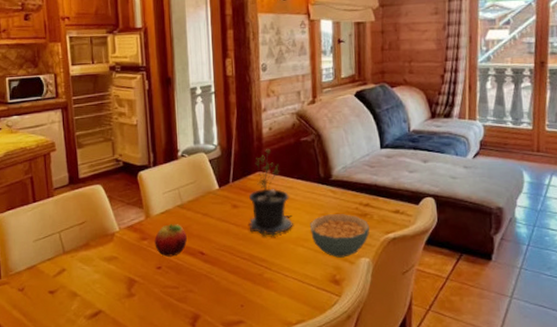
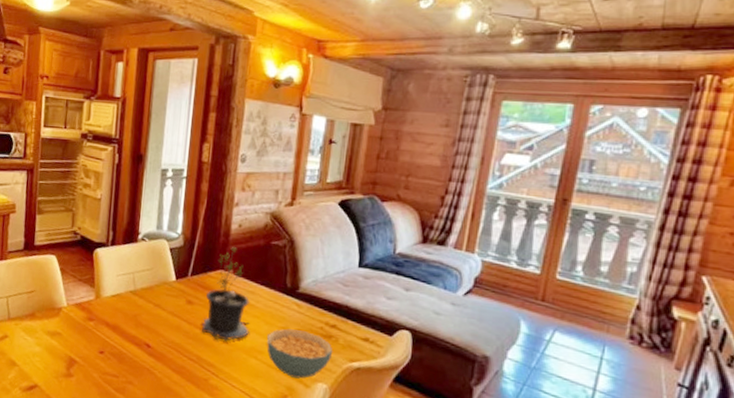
fruit: present [154,224,187,257] -> none [100,308,135,344]

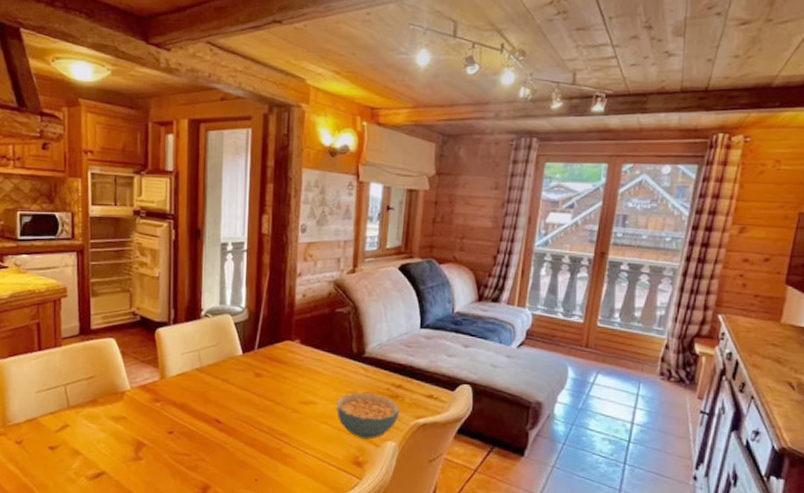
potted plant: present [202,246,250,341] -> none [272,316,319,410]

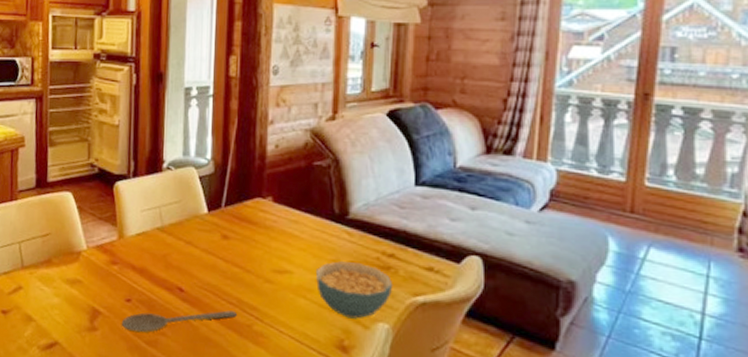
wooden spoon: none [164,437,268,460] -> present [121,310,237,333]

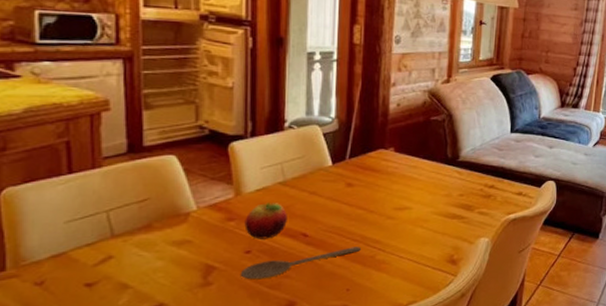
fruit: none [126,249,164,289] -> present [244,203,287,240]
cereal bowl: present [316,261,393,319] -> none [432,195,493,238]

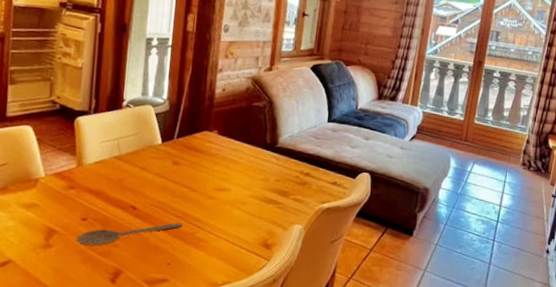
fruit: present [244,203,287,240] -> none [83,175,120,209]

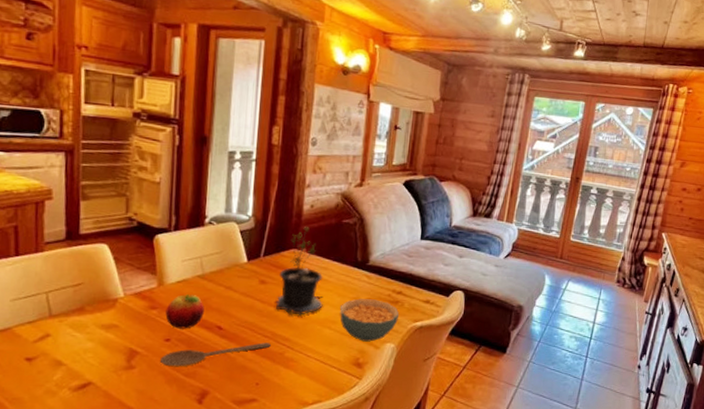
fruit: none [83,175,120,209] -> present [165,294,204,329]
potted plant: none [188,108,233,196] -> present [276,225,323,316]
cereal bowl: none [249,180,307,223] -> present [340,299,400,342]

